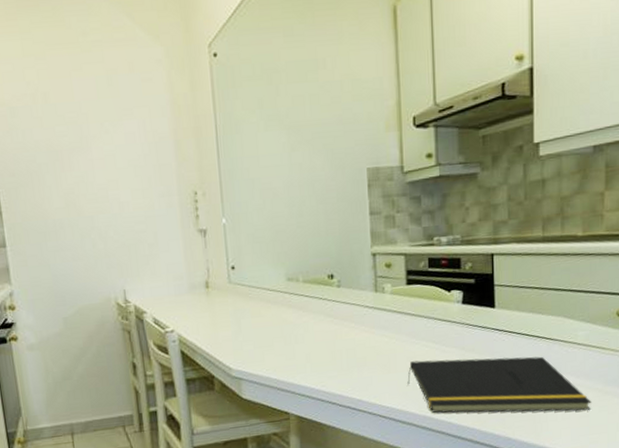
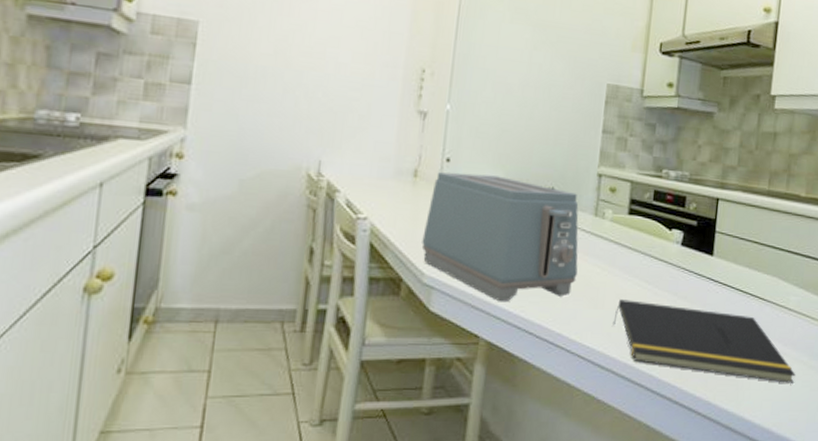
toaster: none [224,273,367,382] -> present [421,172,579,302]

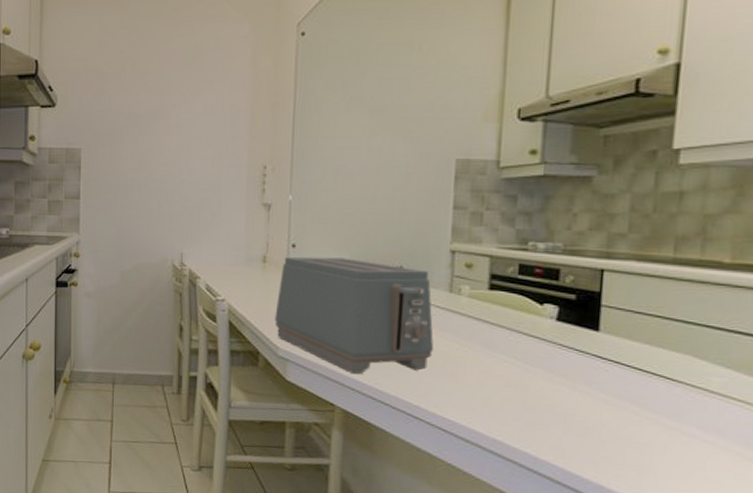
notepad: present [613,299,796,383] -> none [477,375,724,475]

